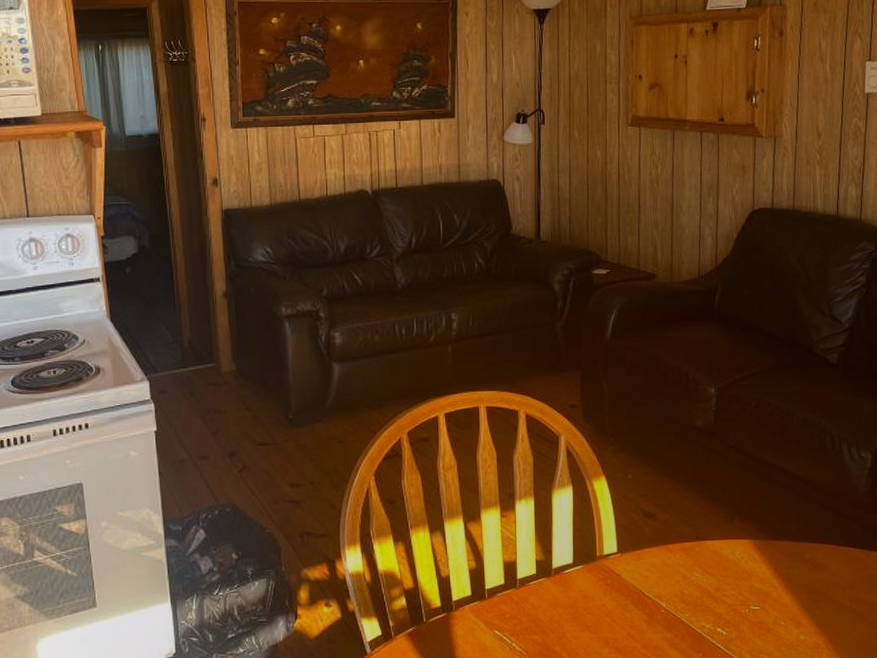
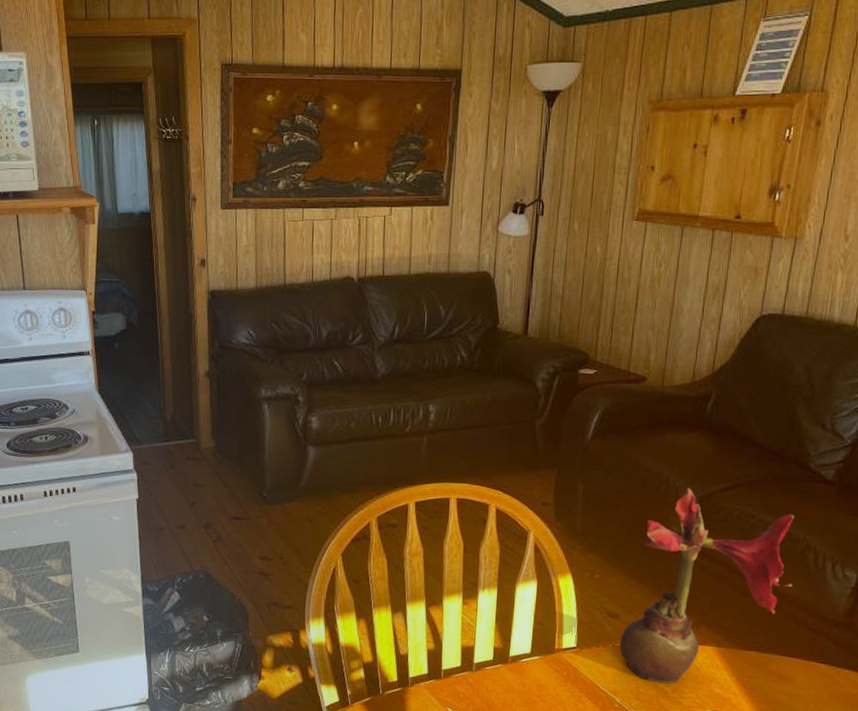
flower: none [659,380,815,582] -> present [620,488,795,683]

